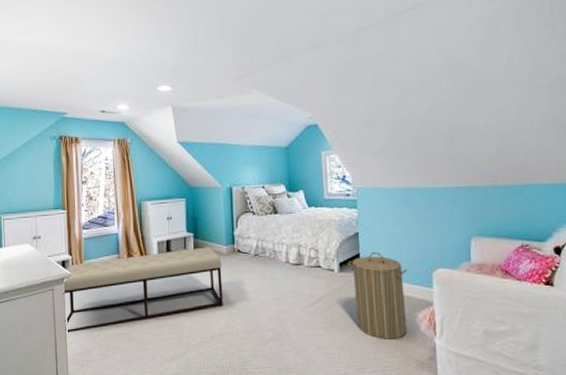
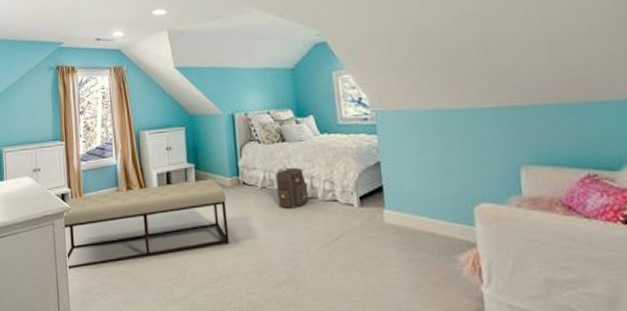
backpack: none [267,235,296,274] -> present [275,166,309,209]
laundry hamper: present [348,251,408,339] -> none [369,183,447,286]

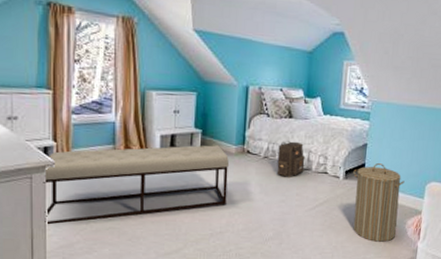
laundry hamper: none [369,183,447,286] -> present [353,162,405,242]

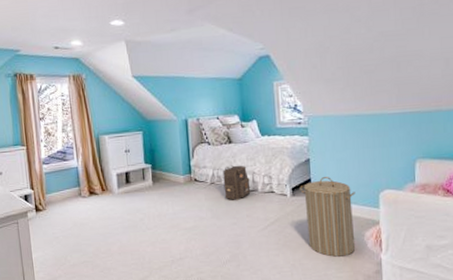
bench: present [43,145,230,225] -> none [27,177,182,263]

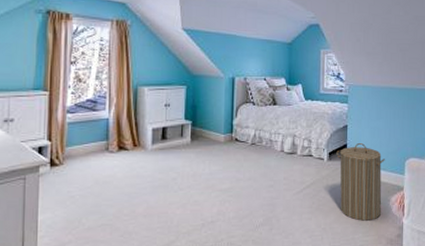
backpack: present [223,164,251,200] -> none [264,126,290,162]

